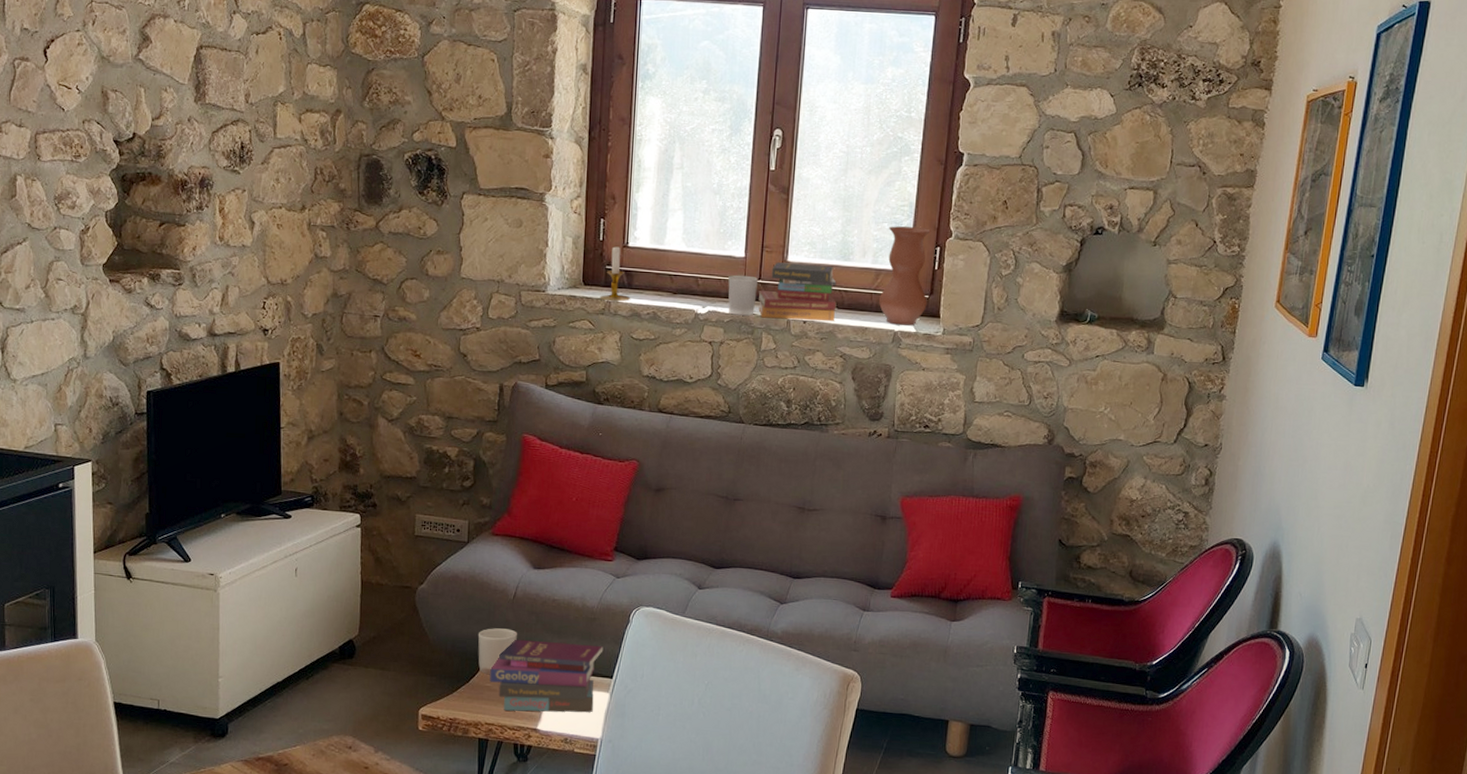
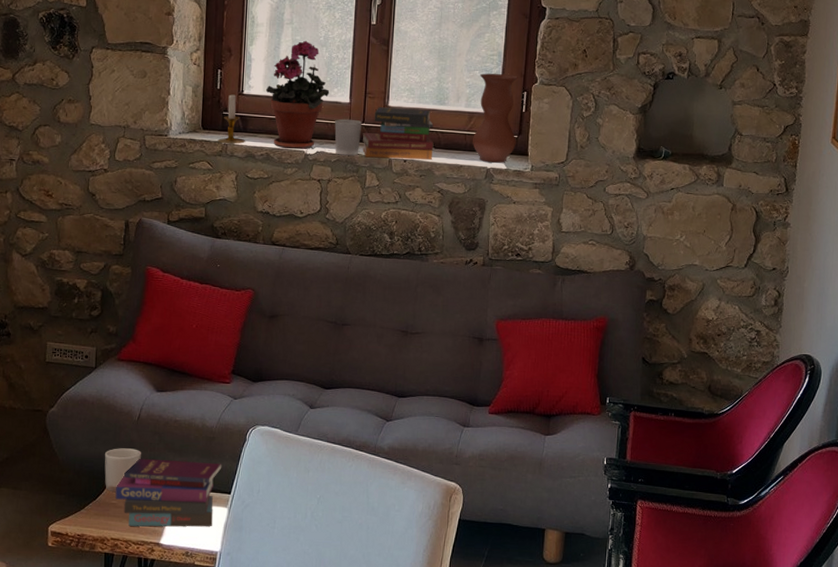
potted plant: none [652,187,723,309] -> present [265,40,330,150]

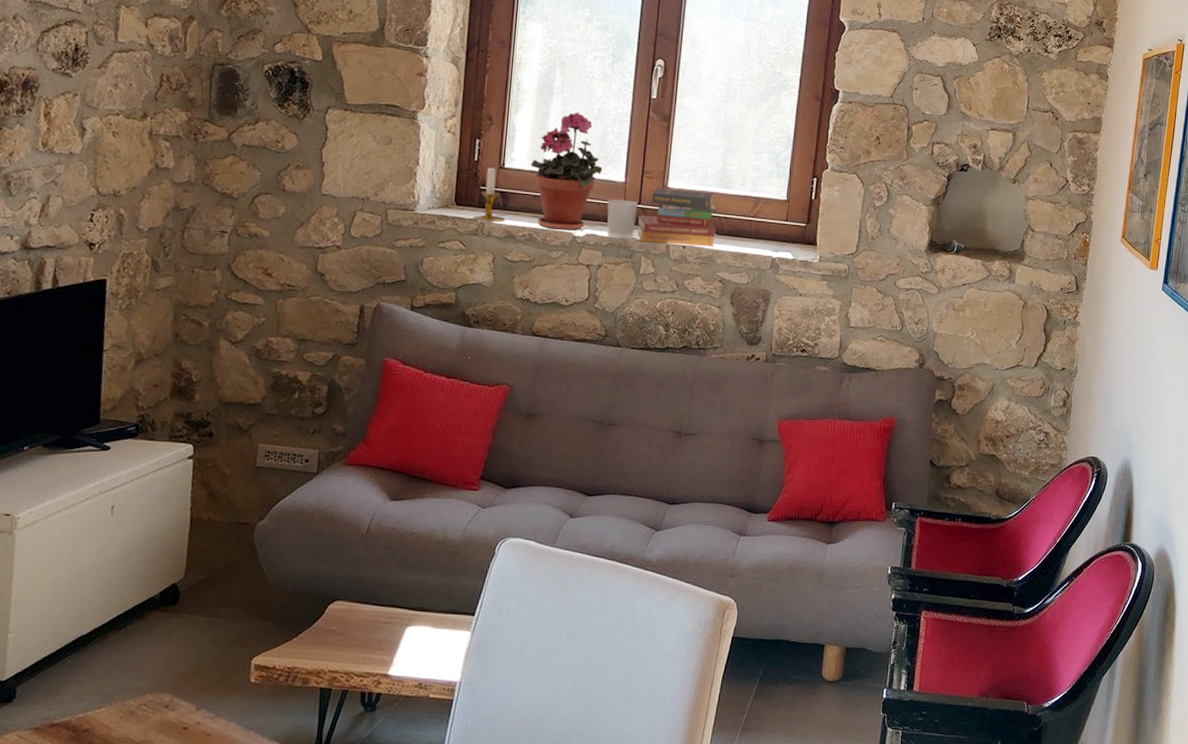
mug: present [104,448,142,493] -> none [323,566,371,617]
books: present [115,458,222,527] -> none [336,577,466,656]
vase: present [473,73,518,163] -> none [758,156,808,252]

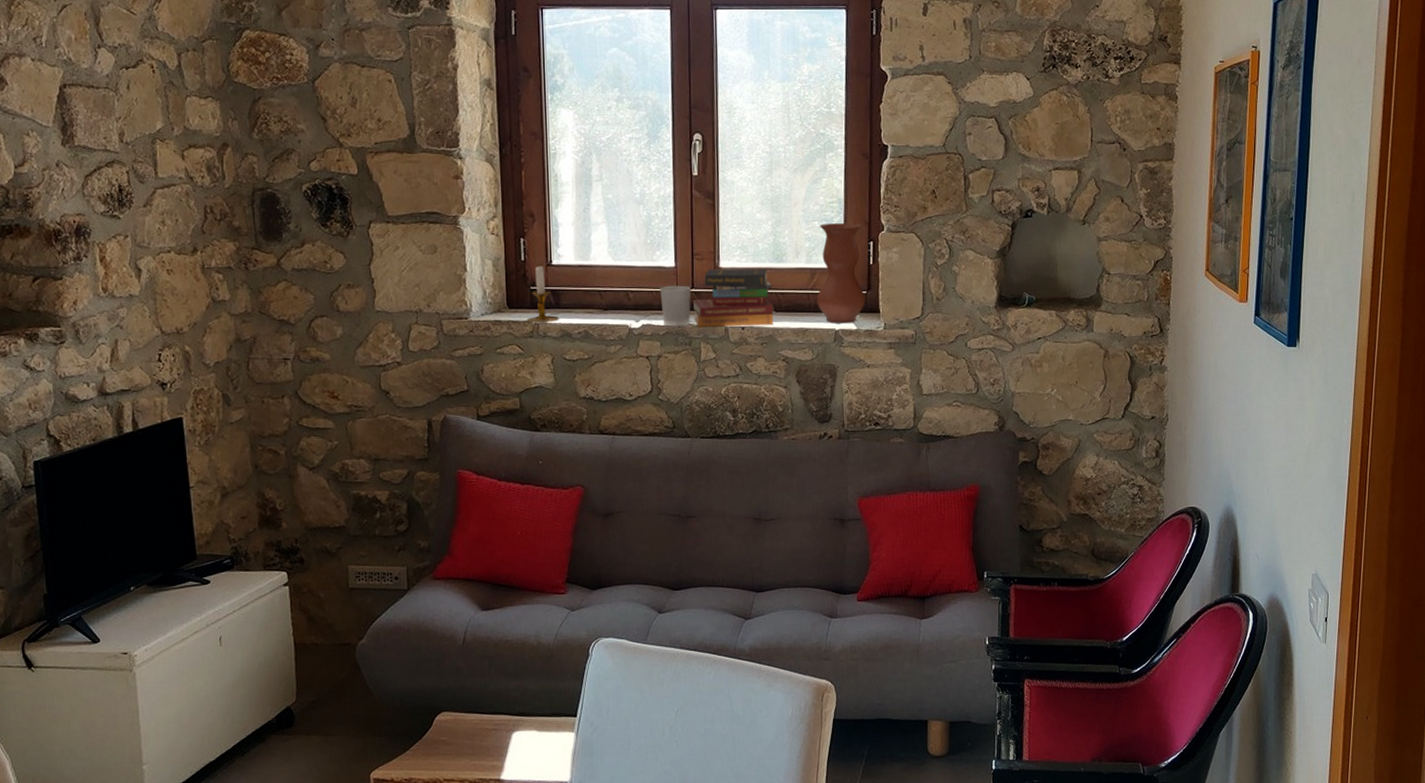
potted plant: present [530,112,603,232] -> none [577,198,652,324]
vase: none [758,156,808,252] -> present [817,223,865,323]

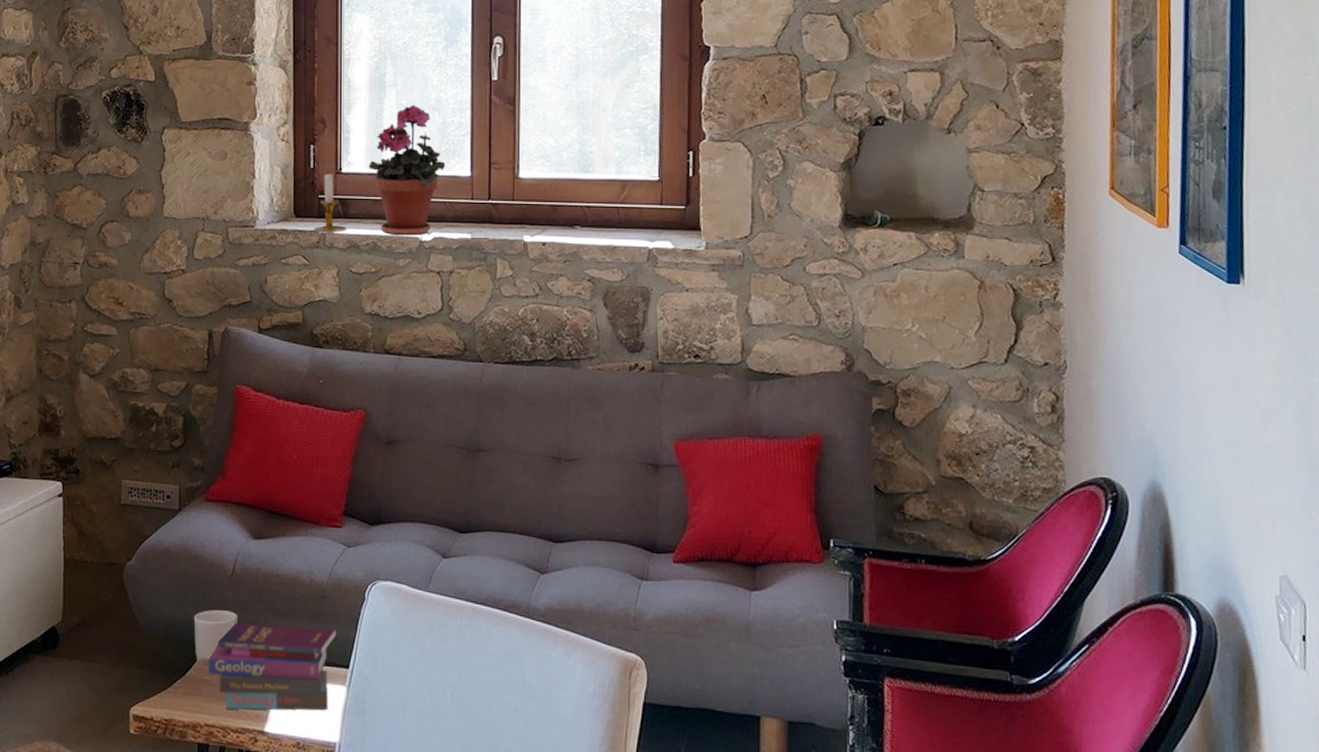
mug: none [427,677,472,728] -> present [193,610,239,666]
books: none [444,683,564,763] -> present [208,622,337,710]
potted plant: none [577,198,652,324] -> present [368,104,446,236]
candle holder: present [660,285,691,327] -> none [454,196,487,240]
books: present [692,268,774,327] -> none [488,179,579,242]
vase: present [817,223,865,323] -> none [628,131,684,241]

